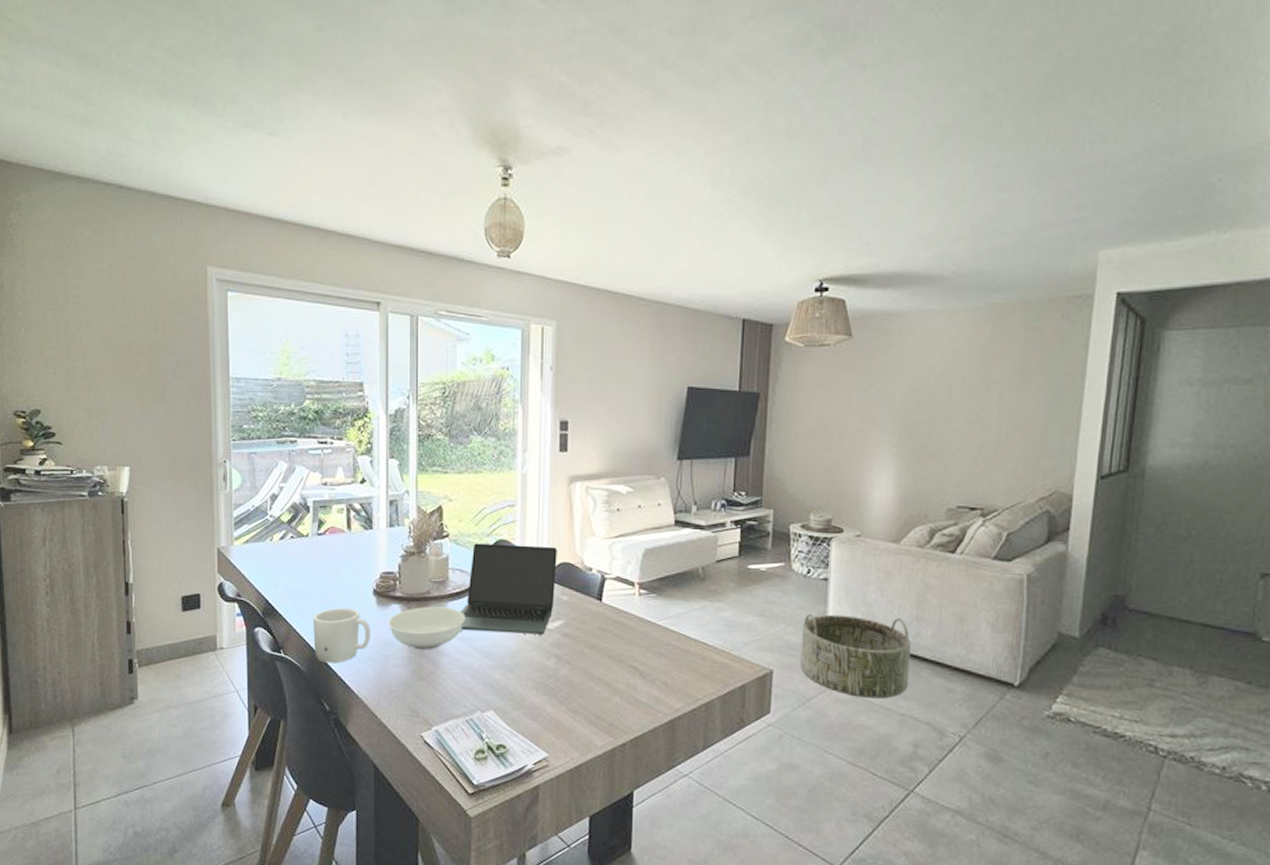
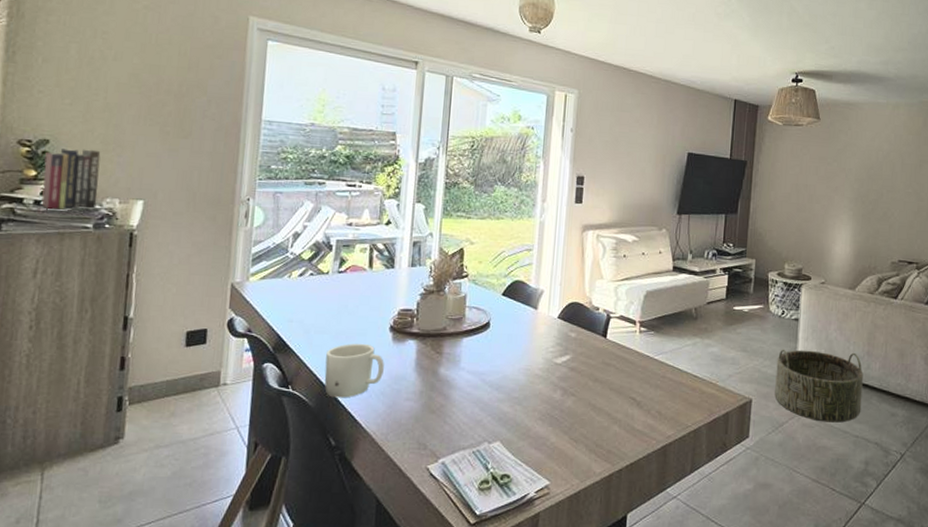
books: none [39,417,89,479] -> present [41,149,101,210]
bowl: present [389,606,466,650] -> none [403,342,479,384]
laptop: present [461,543,557,635] -> none [474,283,568,369]

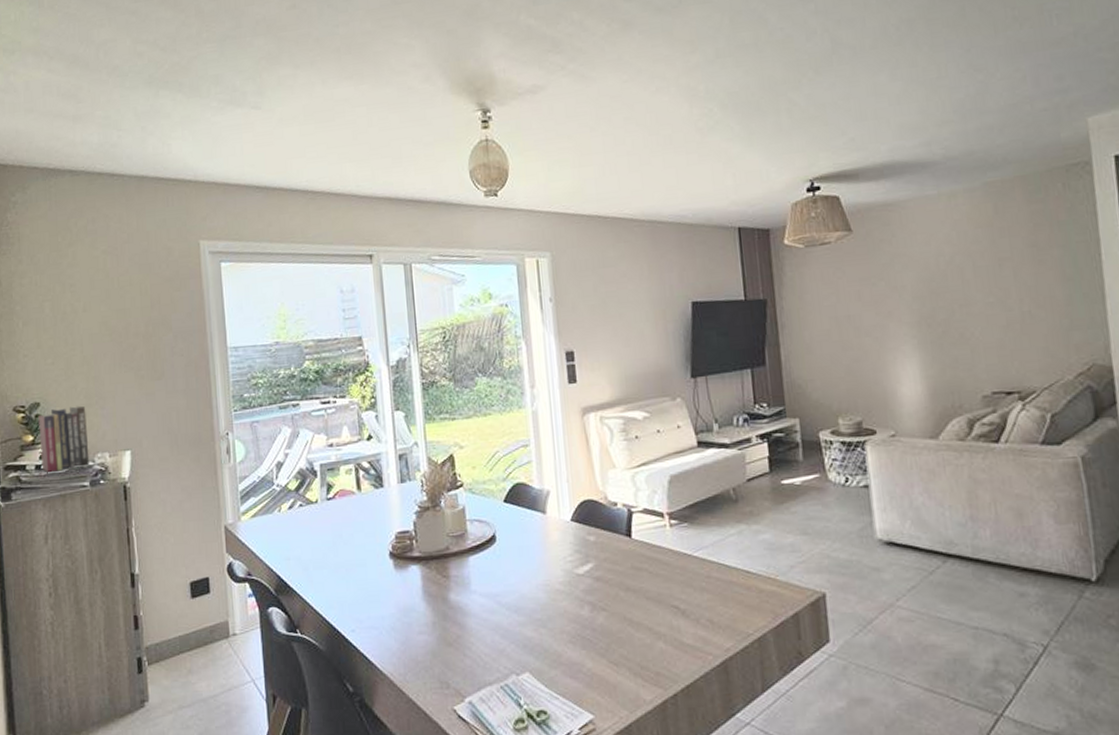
mug: present [324,343,384,398] -> none [329,574,391,639]
basket: present [775,349,863,423] -> none [849,519,976,613]

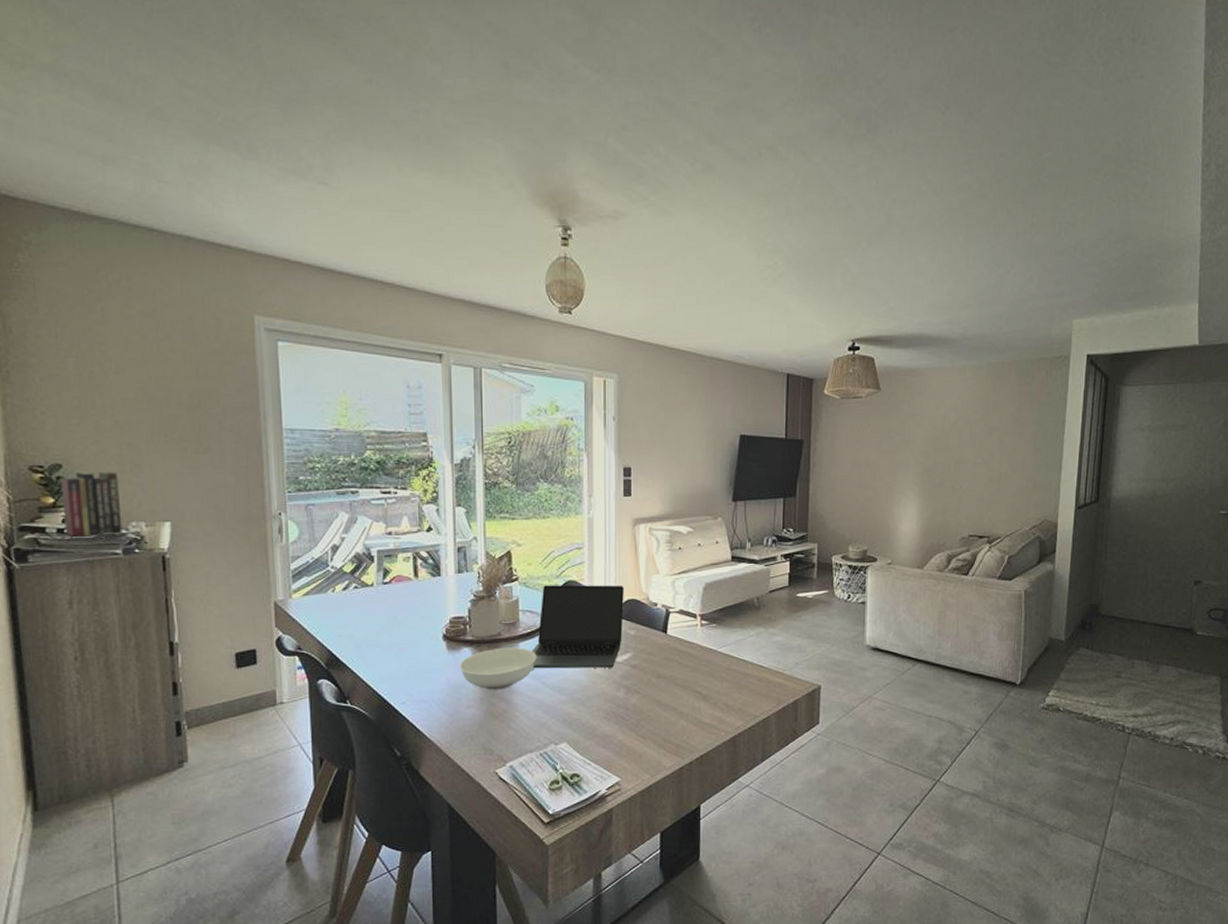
bowl: none [408,562,490,613] -> present [460,647,537,690]
laptop: none [483,484,582,586] -> present [532,585,624,669]

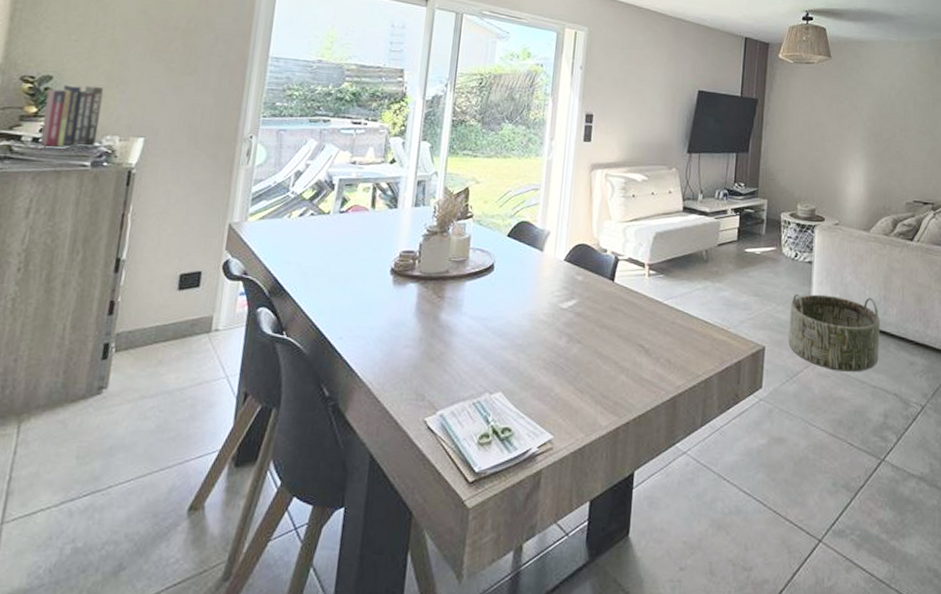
bowl: present [460,647,537,690] -> none [403,285,482,330]
laptop: present [532,585,624,669] -> none [477,224,576,314]
basket: none [844,633,935,704] -> present [788,293,880,372]

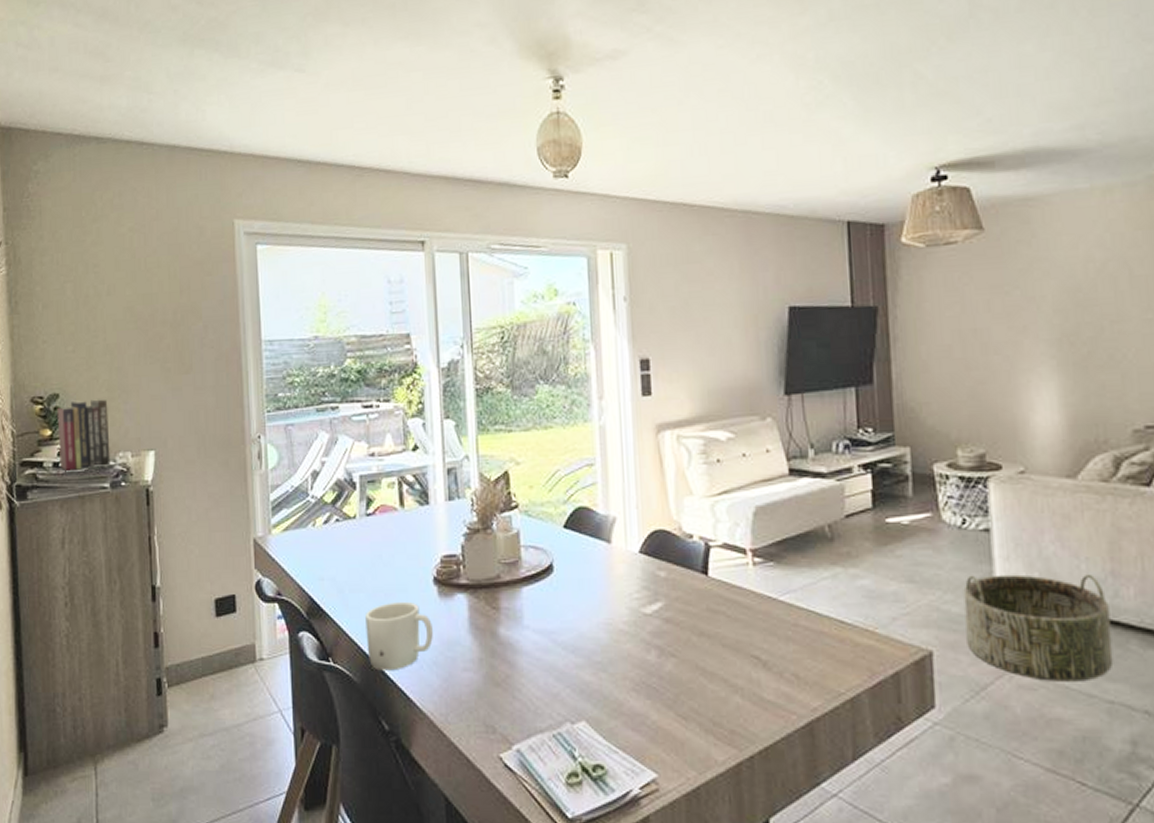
mug: none [320,286,384,345] -> present [365,601,433,671]

